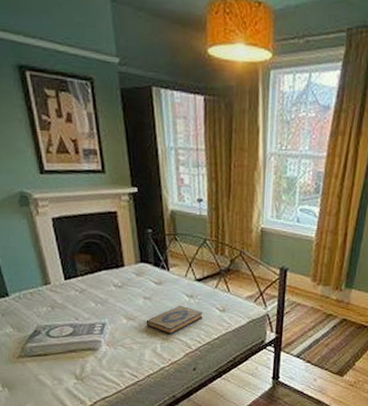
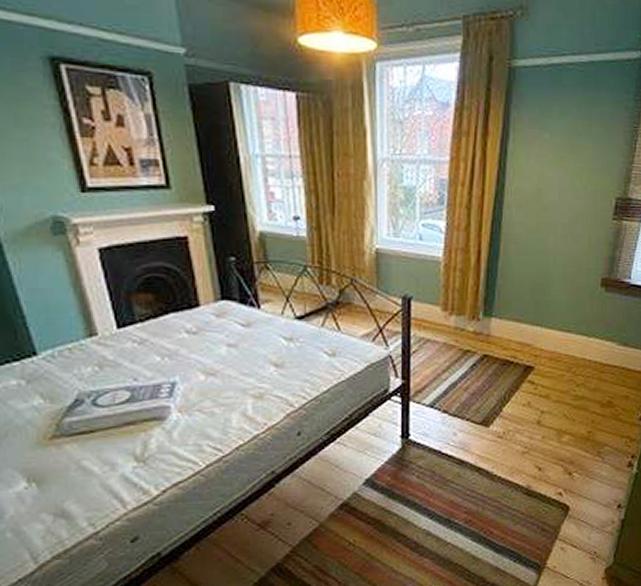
hardback book: present [146,305,203,335] -> none [231,351,307,391]

